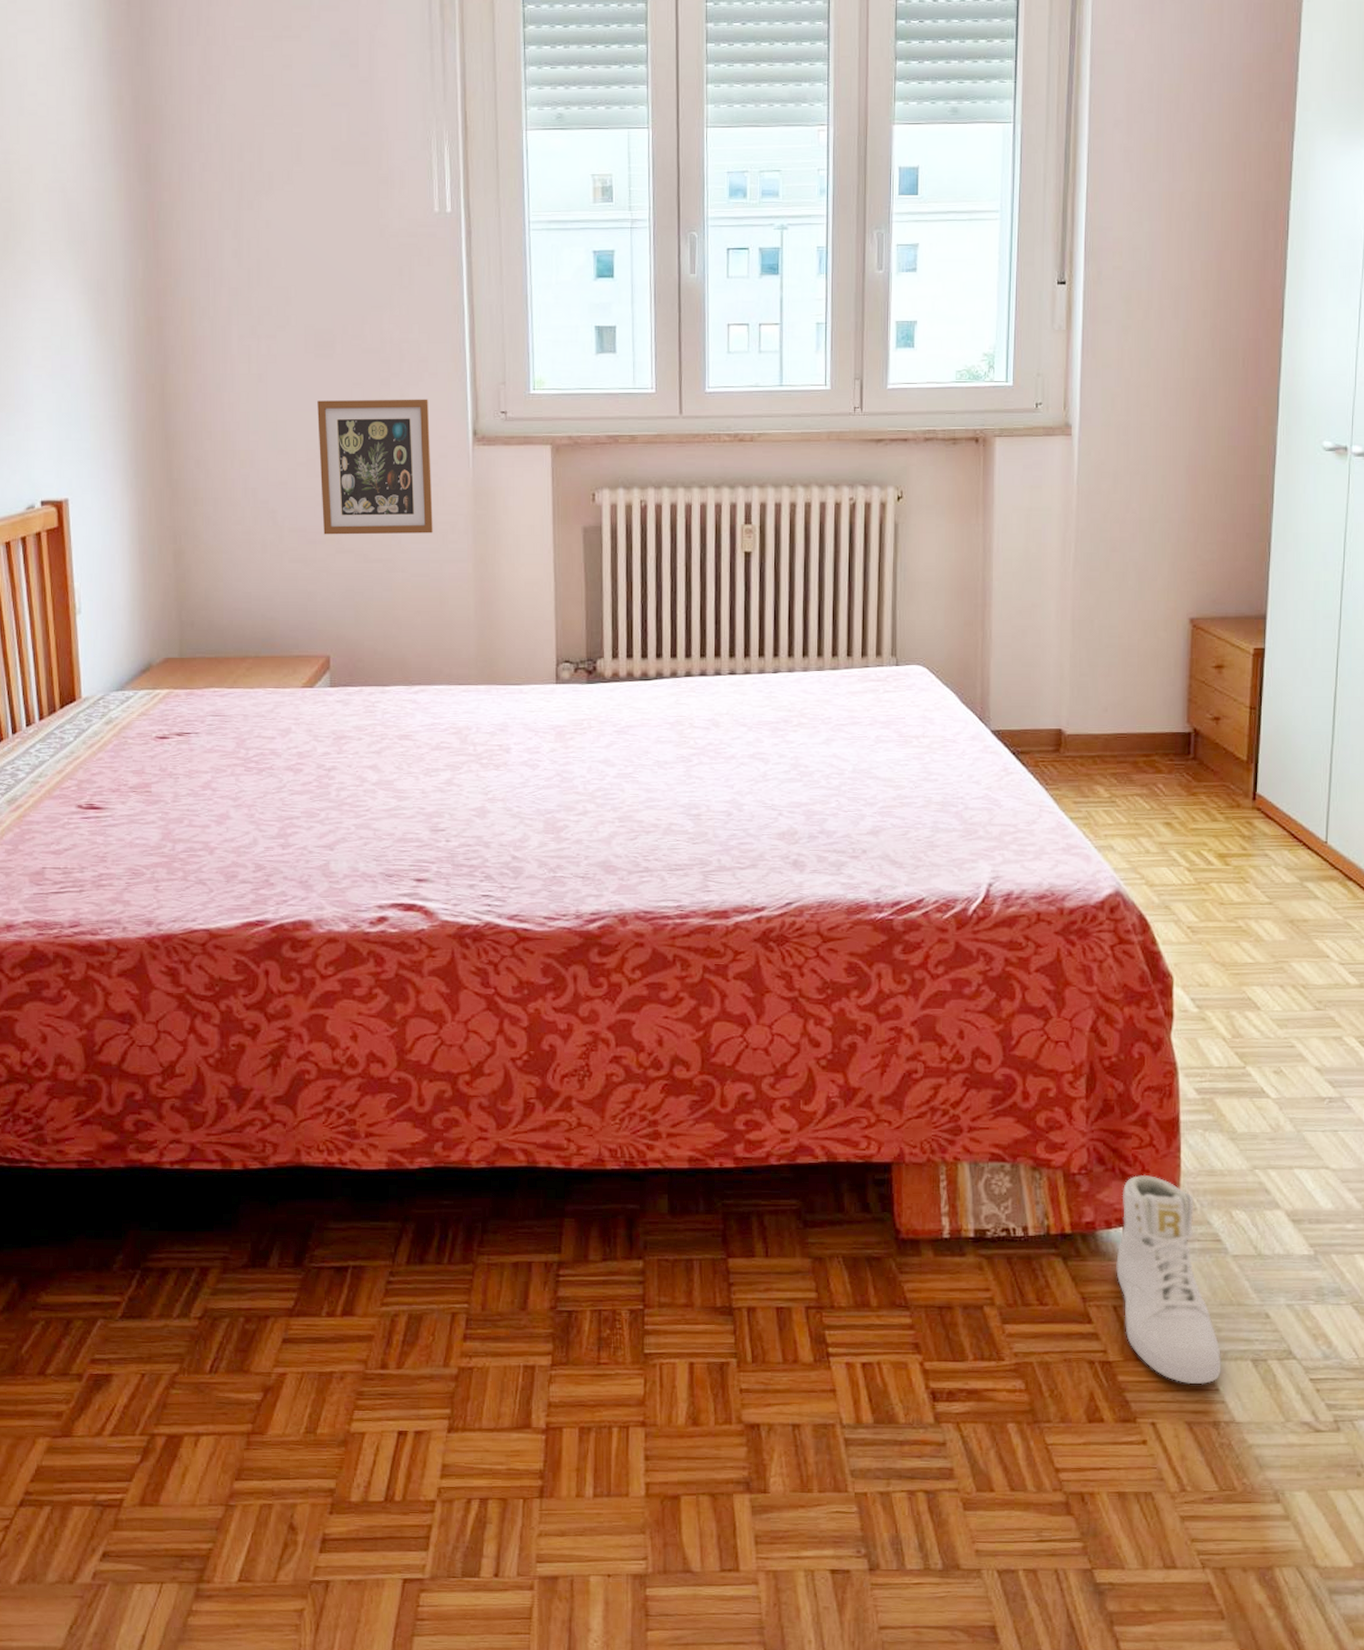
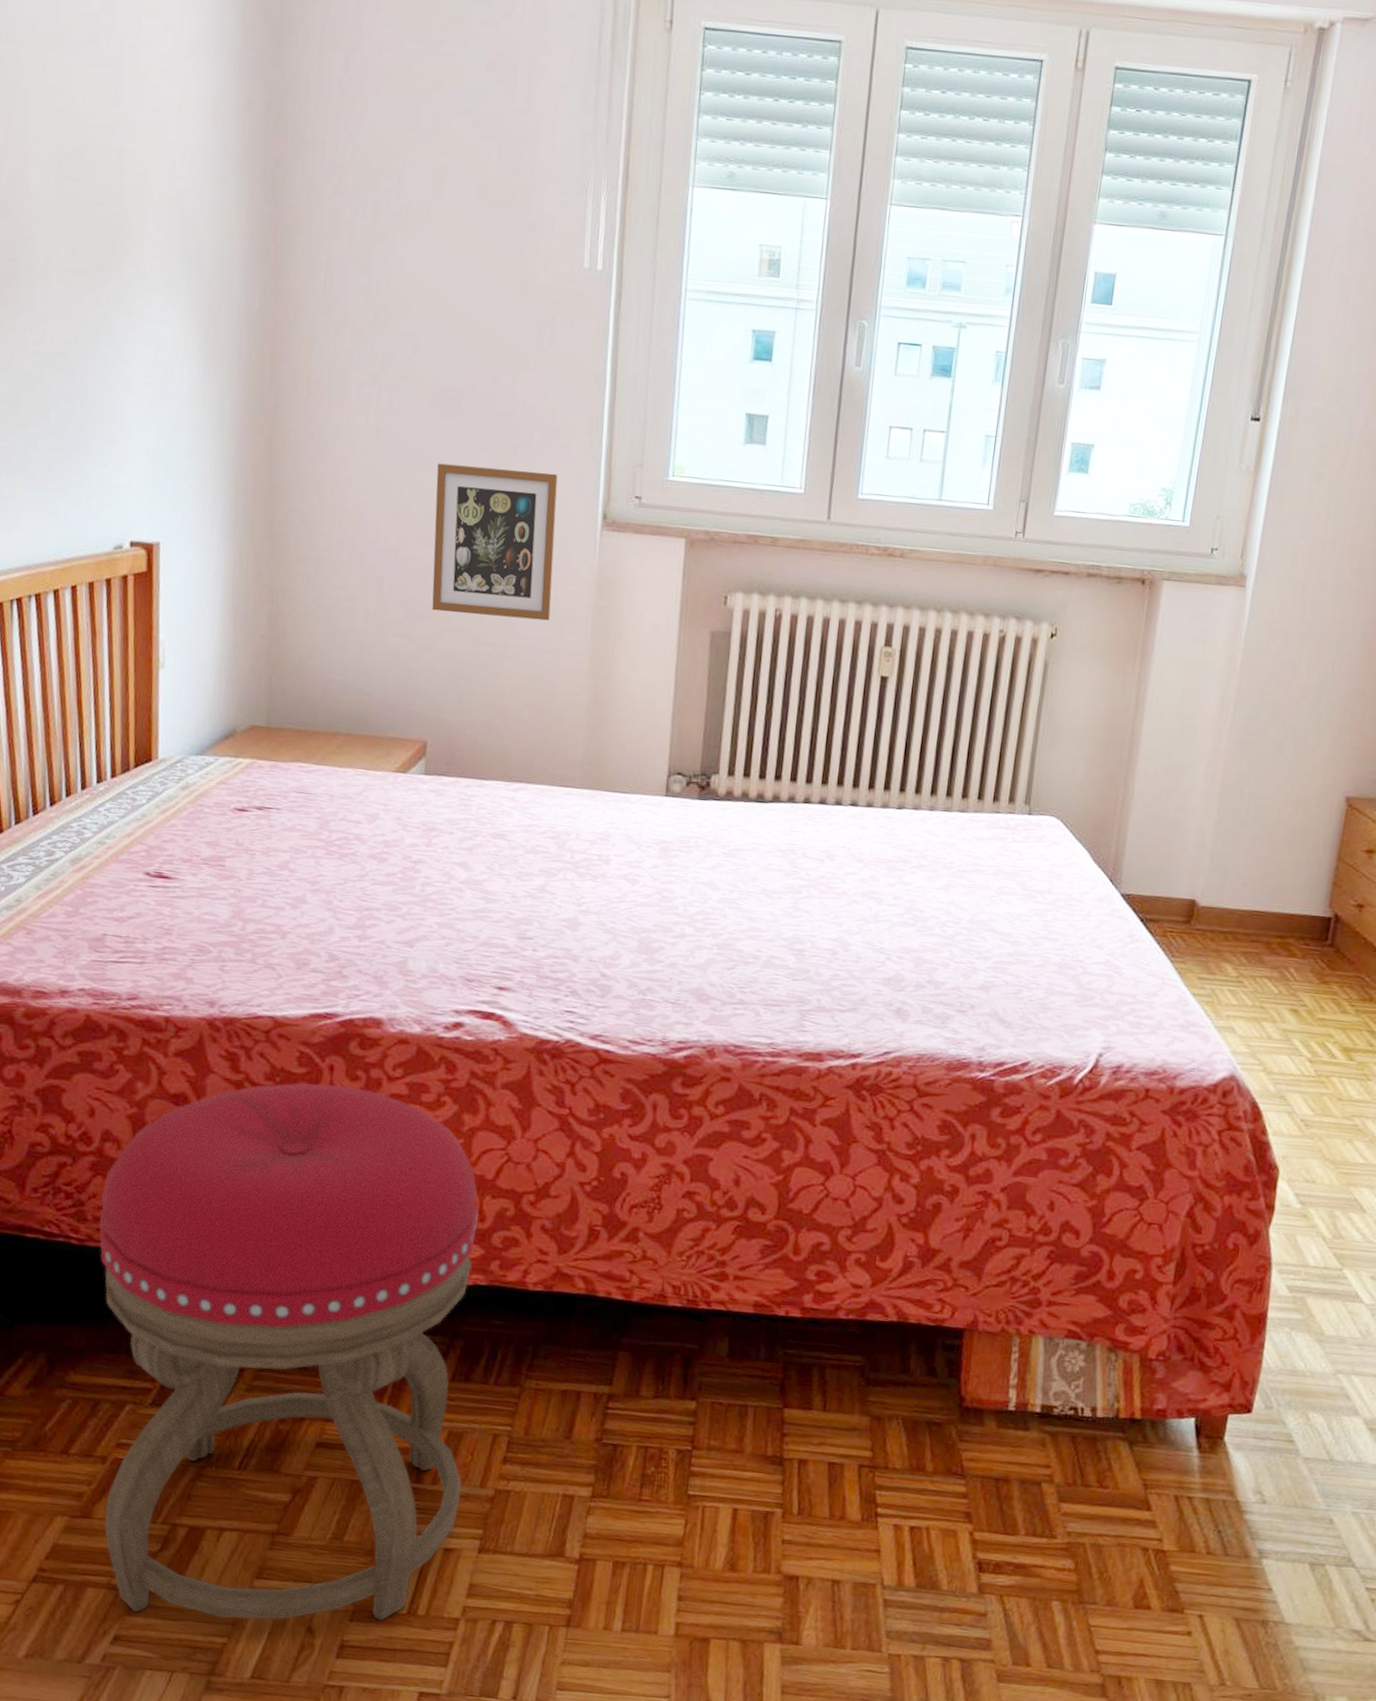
stool: none [58,988,426,1527] -> present [99,1083,479,1621]
sneaker: present [1116,1174,1222,1385] -> none [1182,1367,1279,1583]

